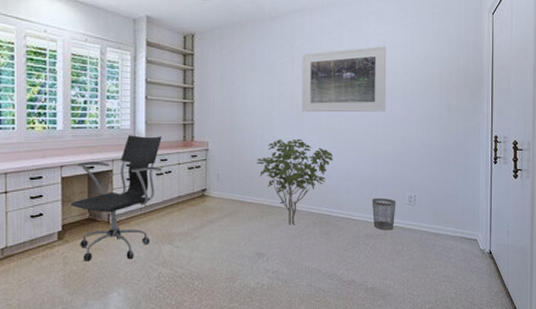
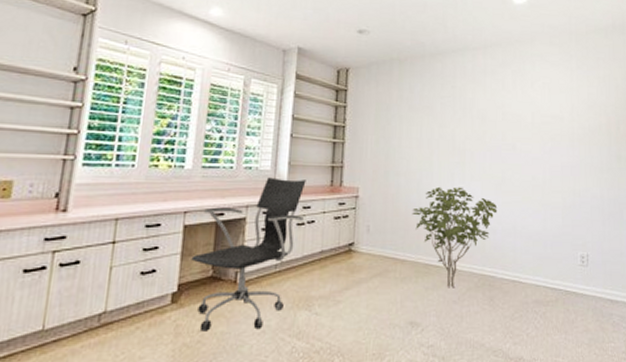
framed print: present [302,46,387,113] -> none [463,89,553,160]
wastebasket: present [371,197,396,231] -> none [540,257,568,296]

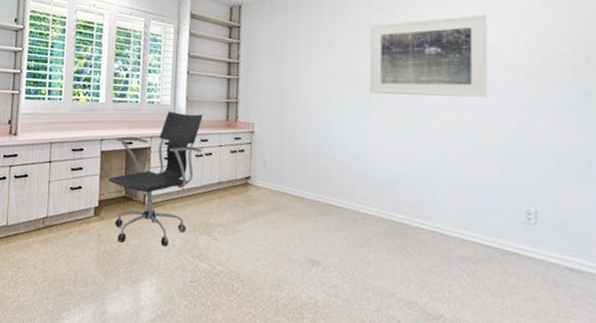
shrub: present [412,186,498,288] -> none [310,124,412,232]
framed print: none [463,89,553,160] -> present [369,14,488,97]

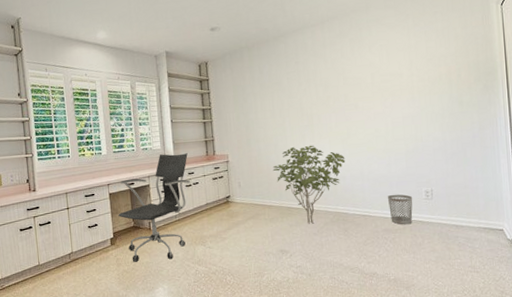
shrub: none [310,124,412,232] -> present [272,145,346,224]
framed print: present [369,14,488,97] -> none [307,51,395,121]
wastebasket: none [468,208,507,256] -> present [387,194,413,225]

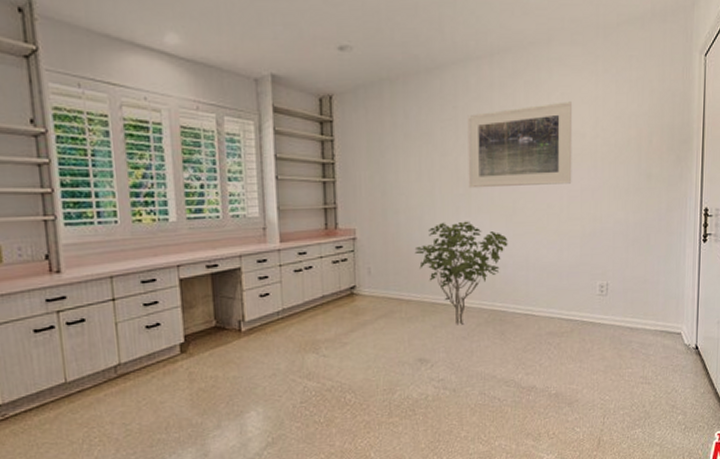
office chair: present [118,153,190,262] -> none [192,224,300,377]
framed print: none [307,51,395,121] -> present [467,101,573,189]
wastebasket: present [387,194,413,225] -> none [555,288,585,327]

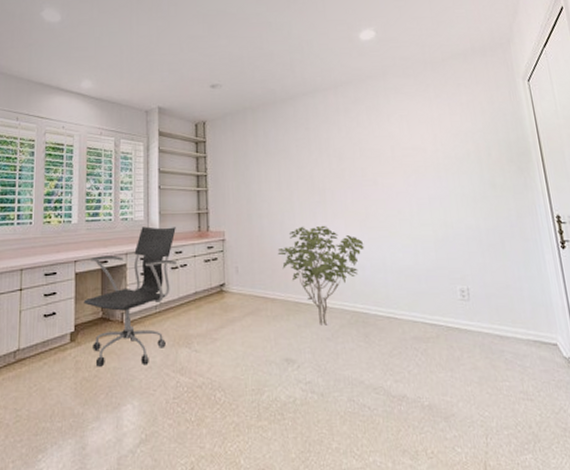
office chair: none [192,224,300,377] -> present [83,226,177,367]
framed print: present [467,101,573,189] -> none [318,122,419,197]

